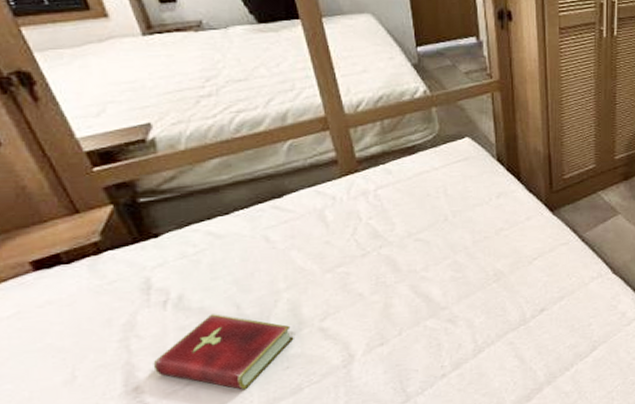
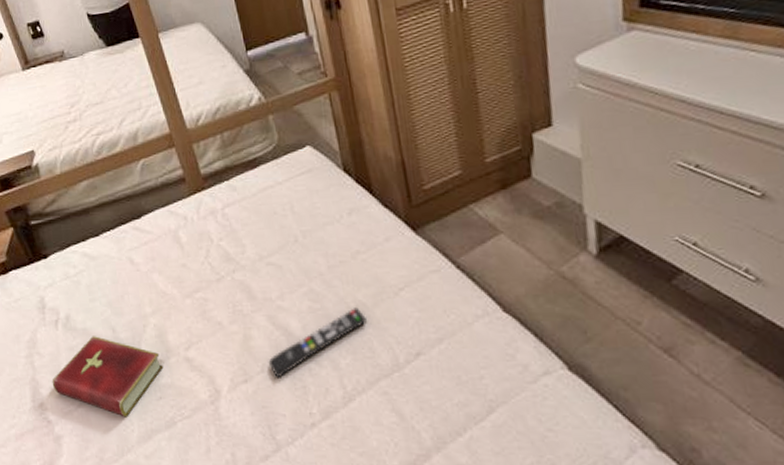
remote control: none [406,275,502,339] -> present [268,308,367,378]

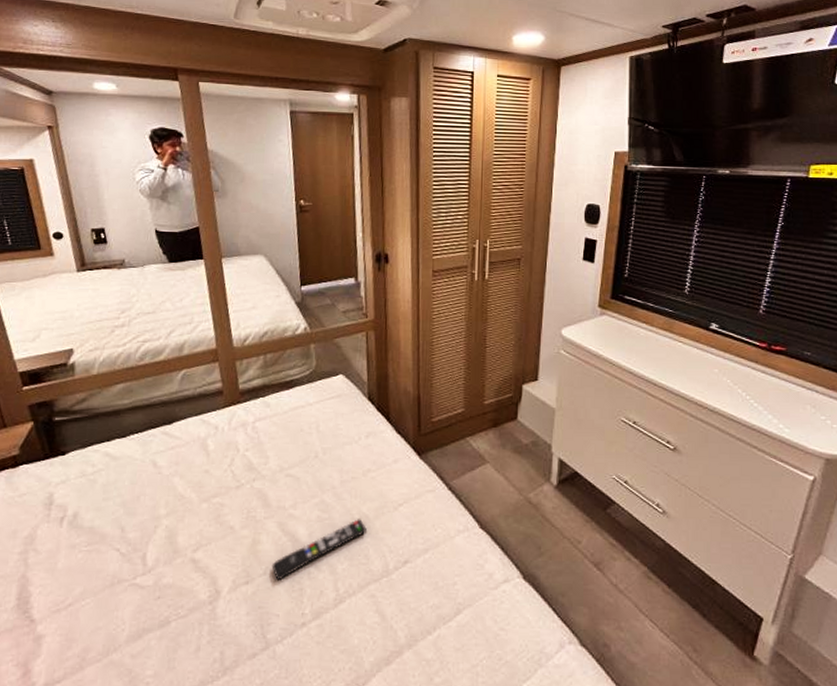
hardcover book: present [52,336,164,418] -> none [44,535,168,617]

